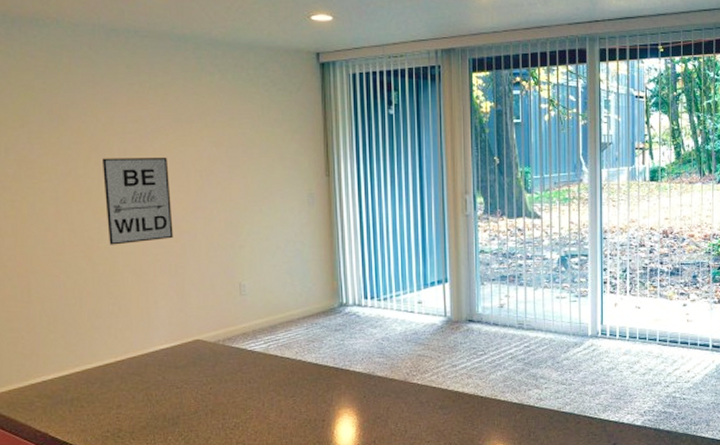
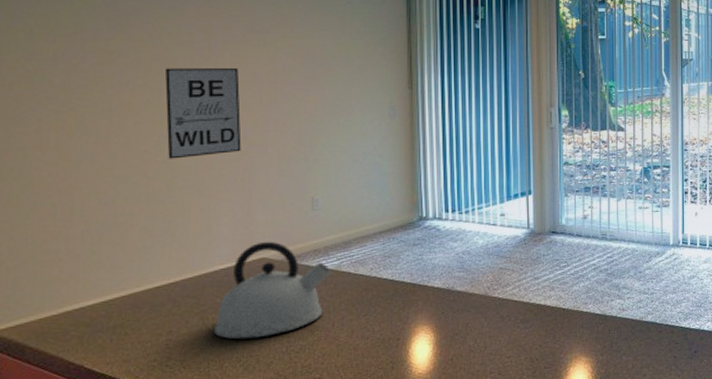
kettle: none [157,324,260,415] -> present [213,241,331,340]

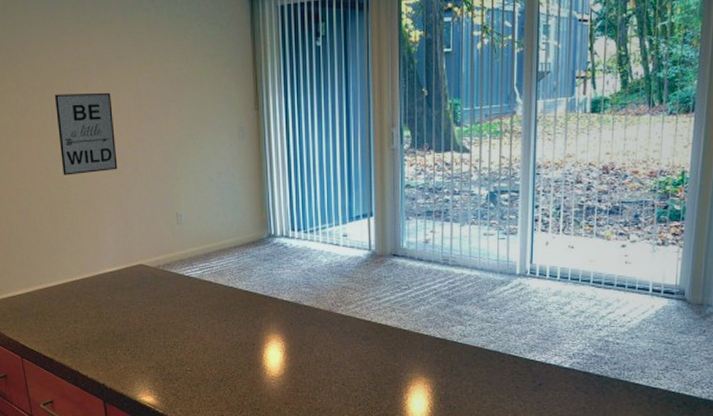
kettle: present [213,241,331,340] -> none [107,250,195,332]

